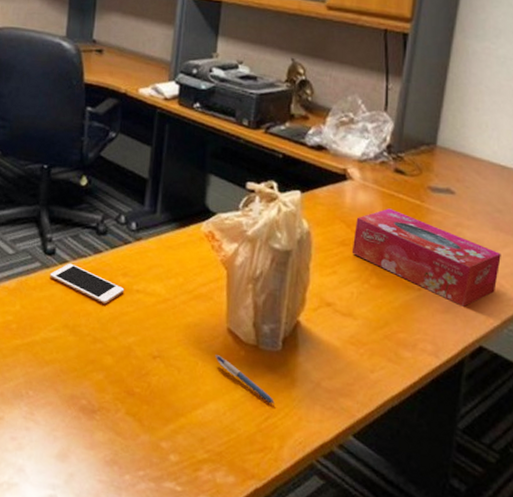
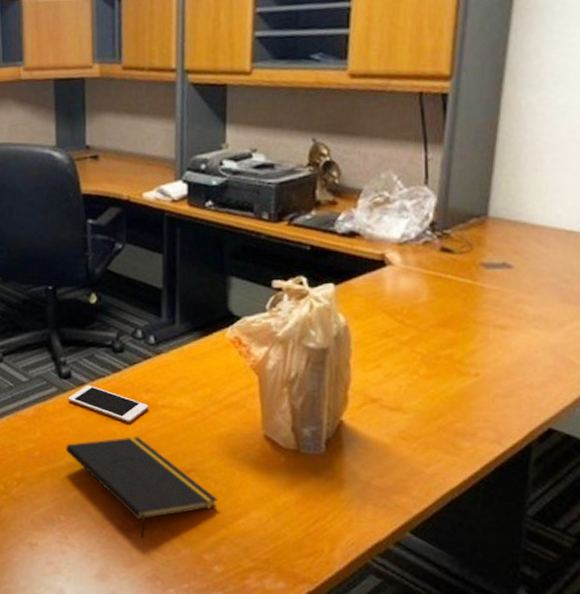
notepad: none [41,318,179,422] -> present [65,437,217,539]
pen: present [215,355,274,404] -> none [253,463,322,508]
tissue box: present [351,208,501,307] -> none [396,291,570,388]

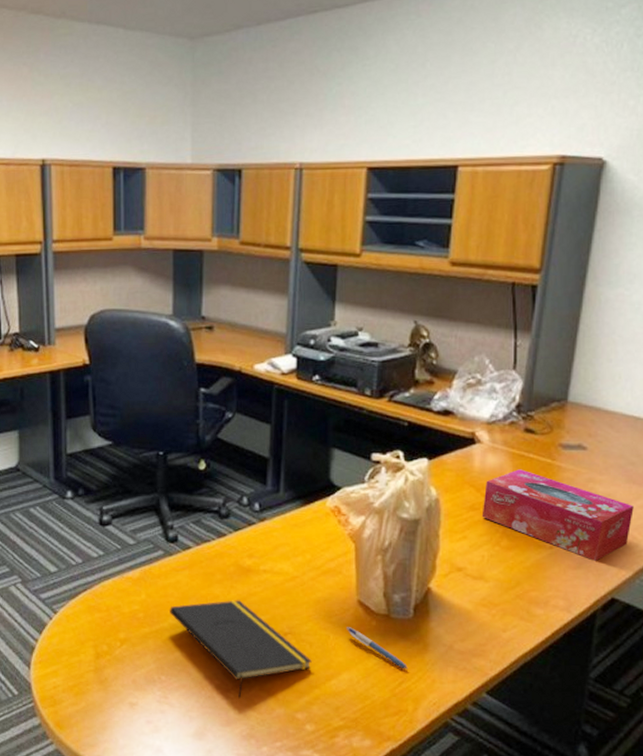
cell phone: present [68,385,149,423] -> none [174,549,251,587]
pen: none [253,463,322,508] -> present [347,627,408,670]
tissue box: none [396,291,570,388] -> present [481,469,634,561]

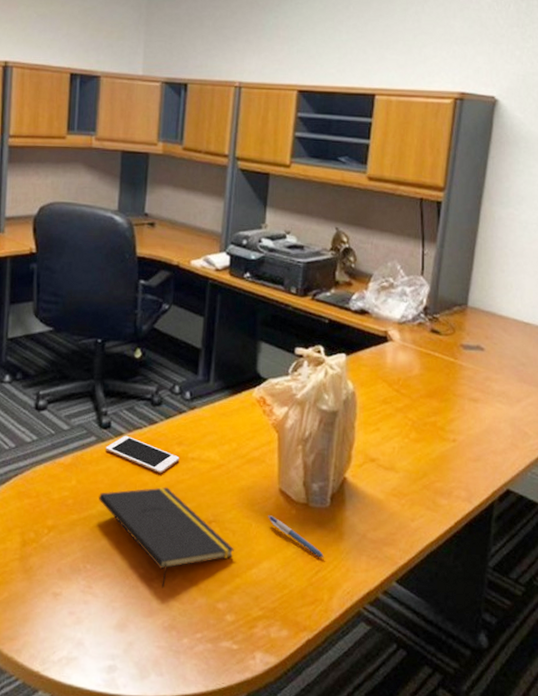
cell phone: none [174,549,251,587] -> present [106,435,180,474]
tissue box: present [481,469,634,561] -> none [393,366,525,454]

